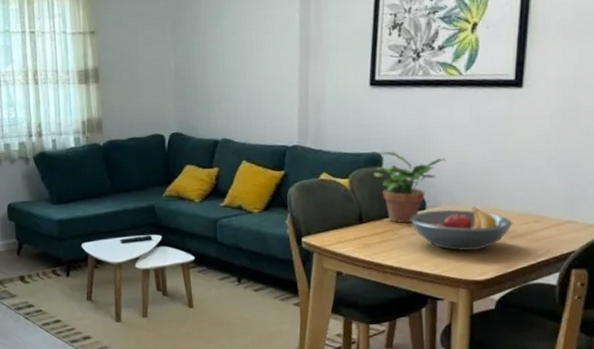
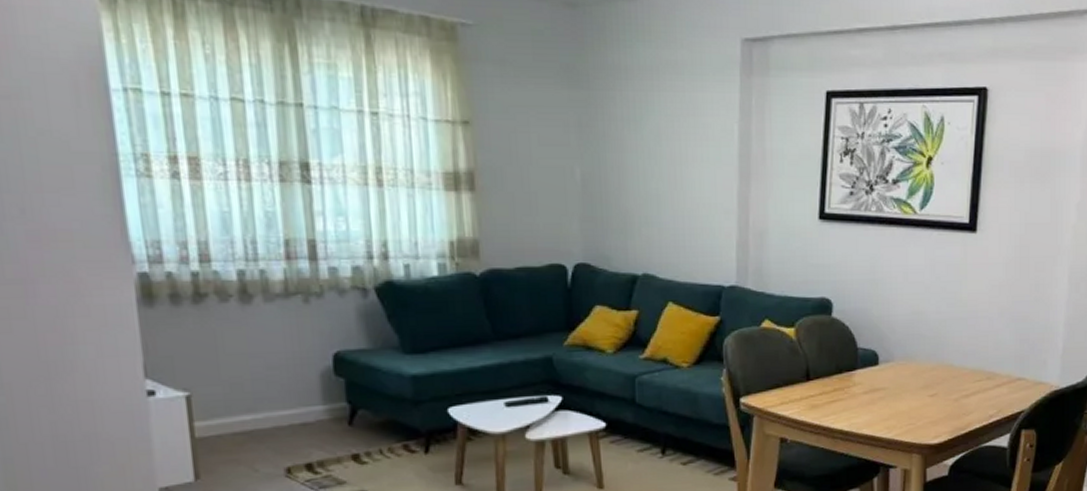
potted plant: present [373,151,447,223] -> none [822,296,901,380]
fruit bowl: present [410,207,513,251] -> none [862,362,967,411]

